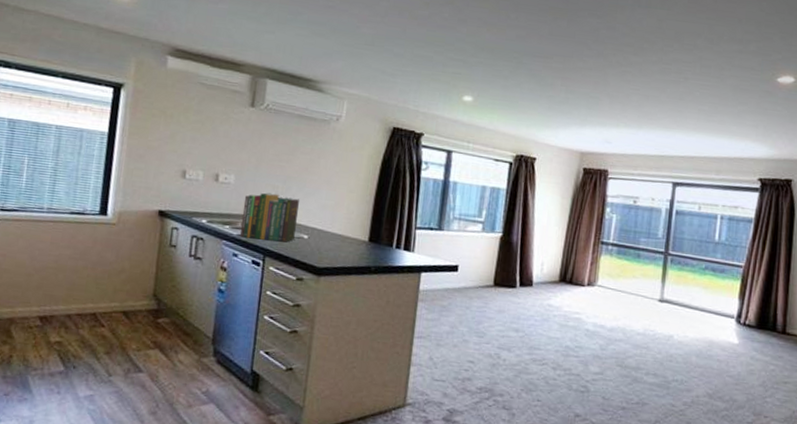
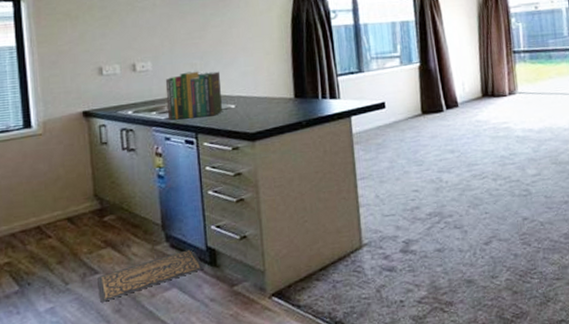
doormat: none [138,368,246,402] -> present [97,248,205,303]

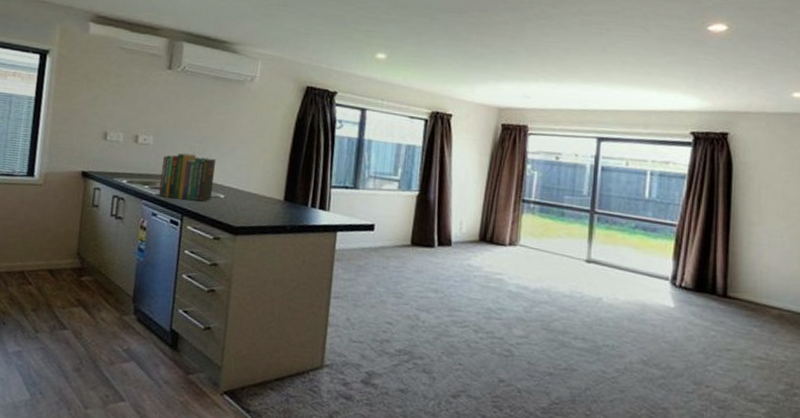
doormat: present [97,248,205,303] -> none [63,326,166,358]

